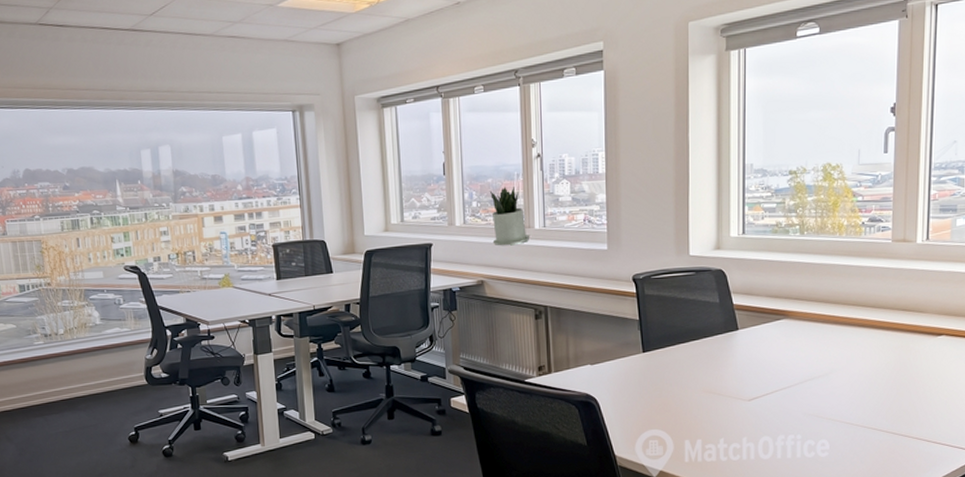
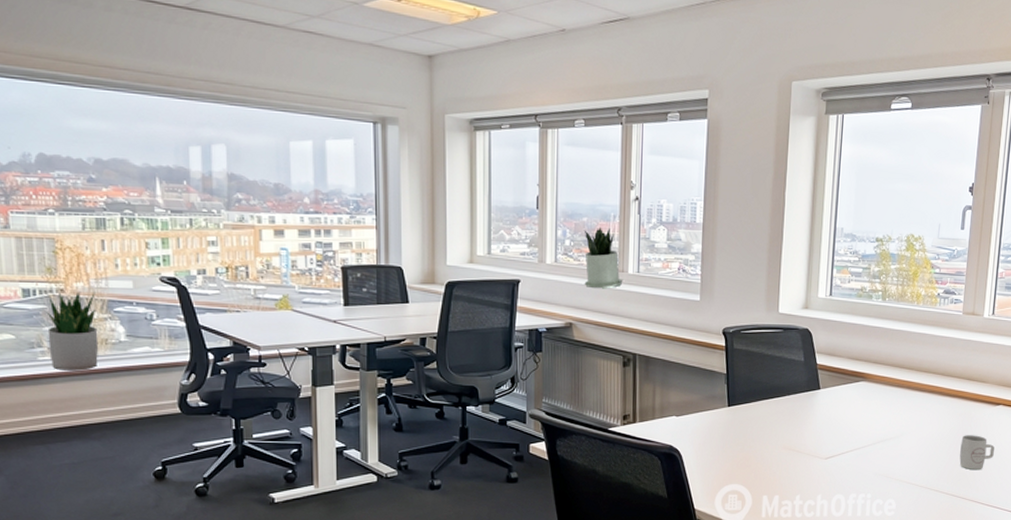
planter: none [38,283,80,353] -> present [46,291,99,372]
mug: none [899,368,939,406] -> present [959,435,995,471]

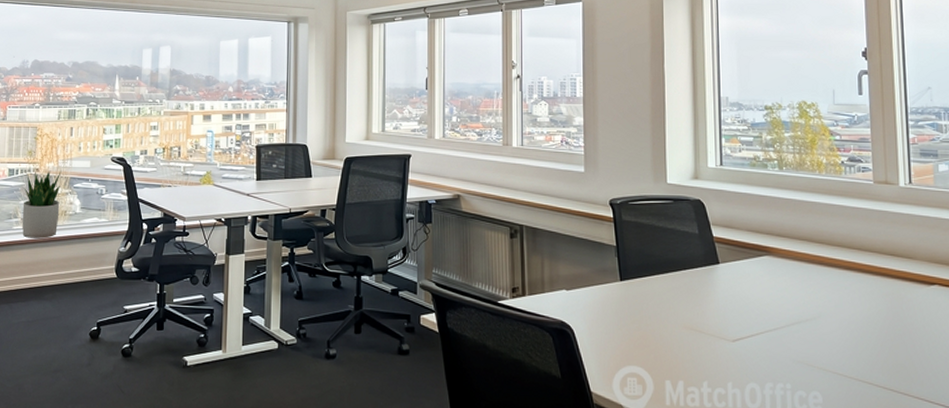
planter: present [584,226,623,289] -> none [469,103,508,162]
mug: present [959,435,995,471] -> none [893,319,937,361]

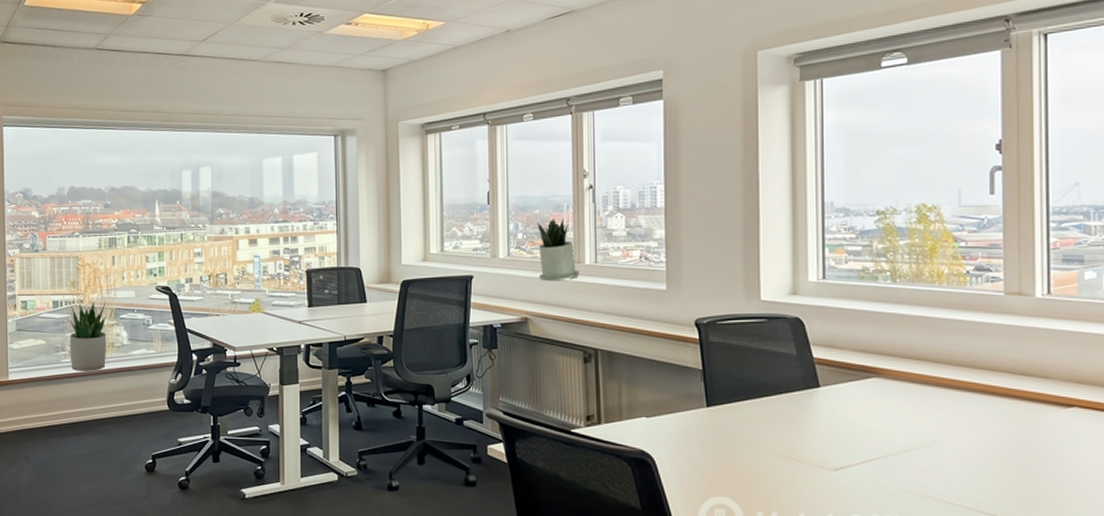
planter: none [469,103,508,162] -> present [536,218,580,282]

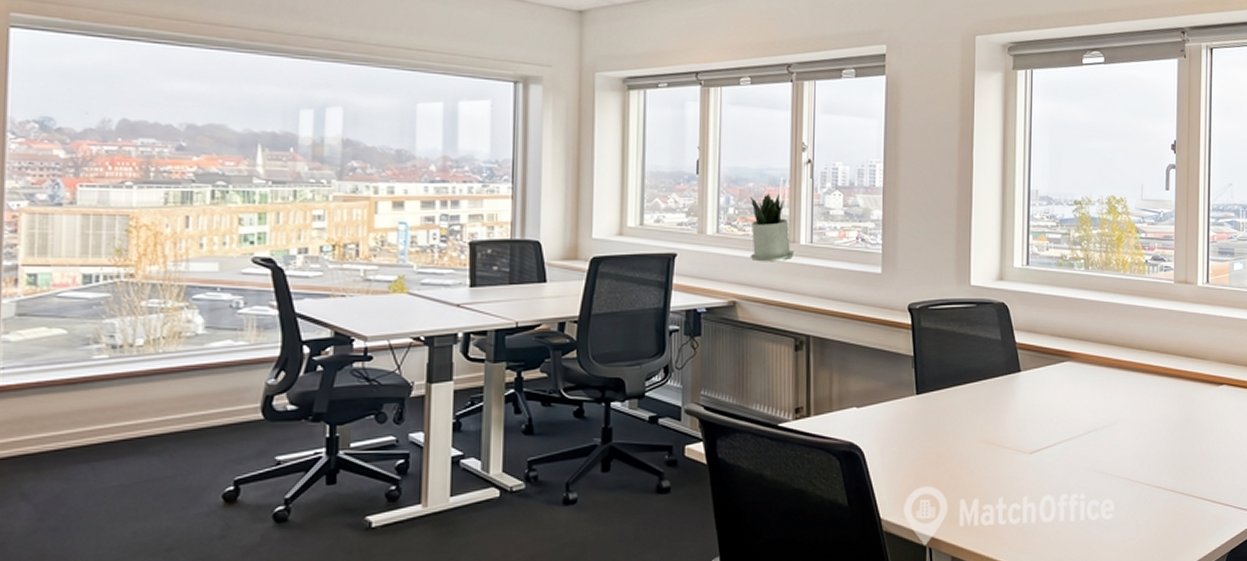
planter: present [69,301,107,372] -> none [107,276,172,373]

